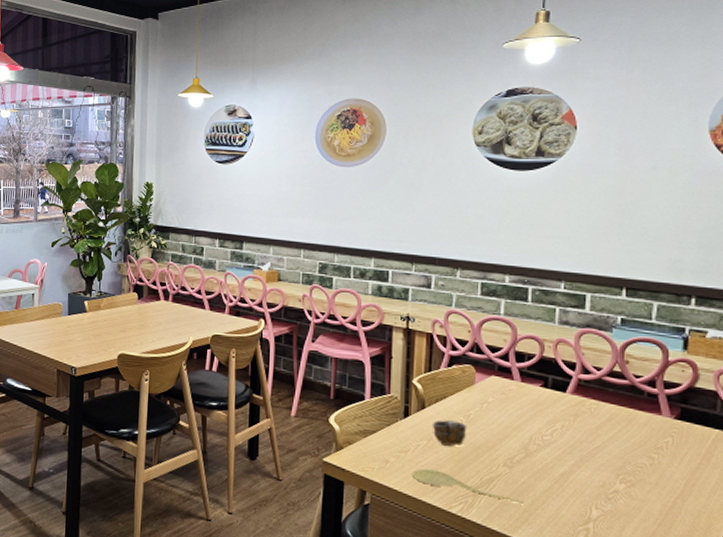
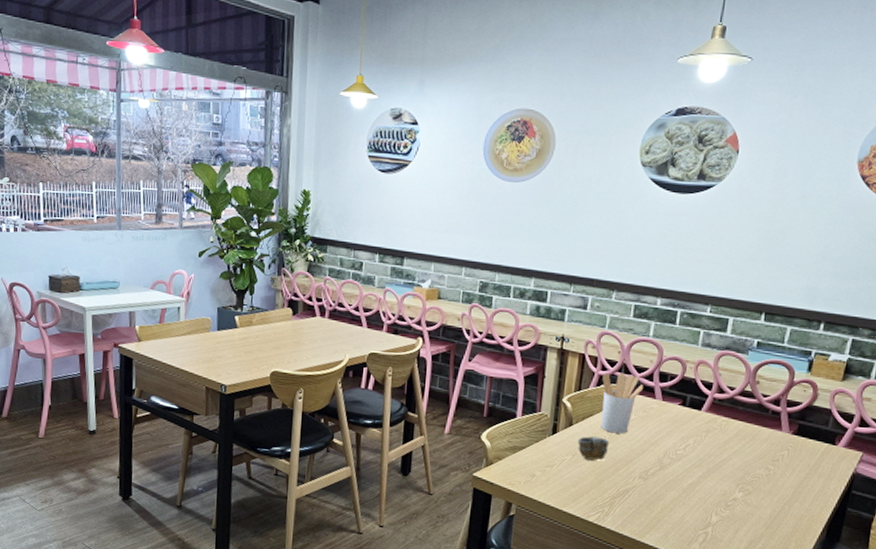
spoon: present [412,469,525,504] -> none [555,481,655,512]
utensil holder: none [453,352,500,418] -> present [600,372,644,434]

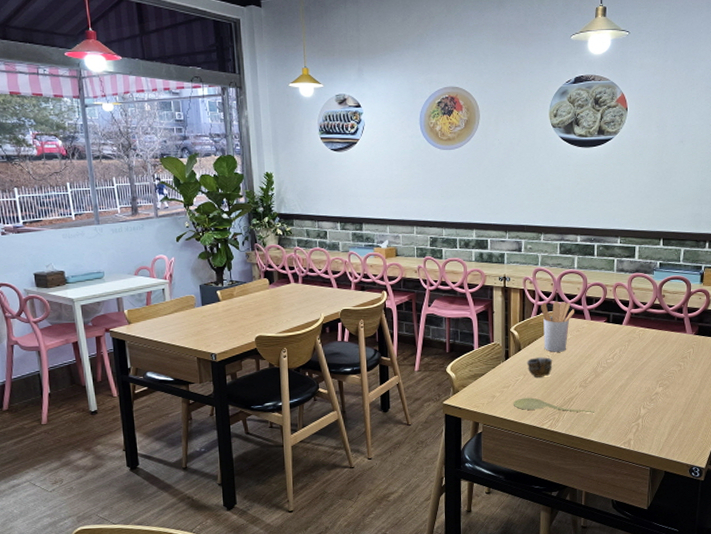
spoon: none [555,481,655,512] -> present [513,397,595,413]

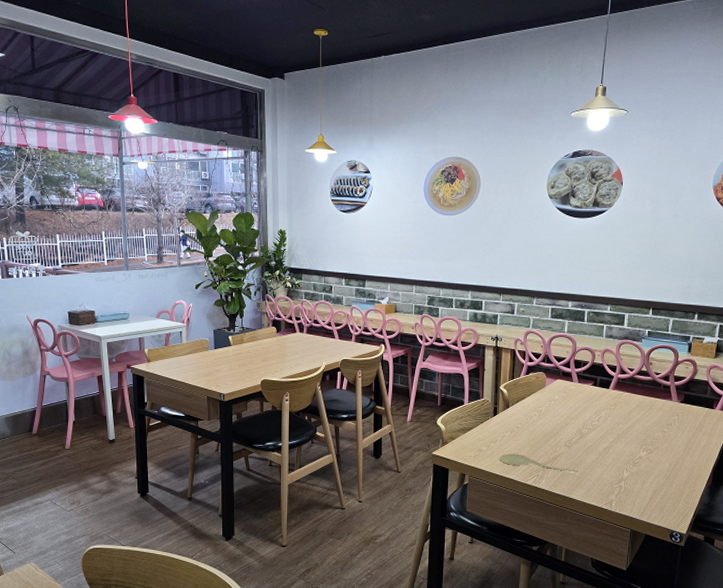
cup: present [526,357,553,378] -> none [514,415,540,435]
utensil holder: present [541,301,575,352] -> none [530,362,564,412]

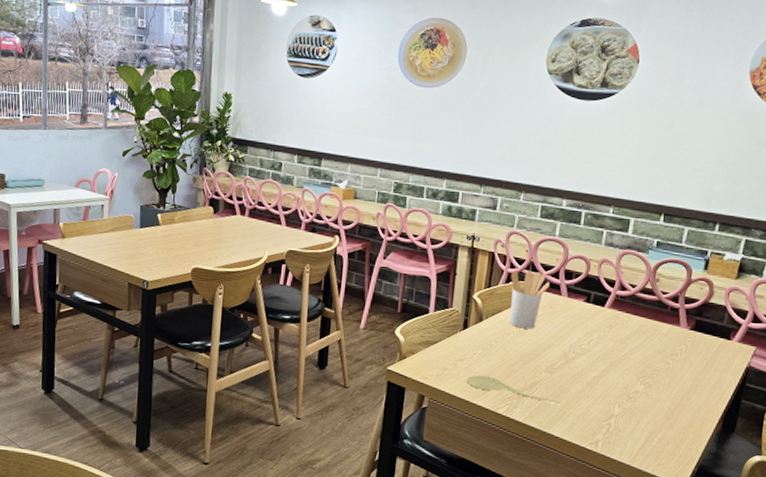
utensil holder: none [530,362,564,412] -> present [509,270,551,329]

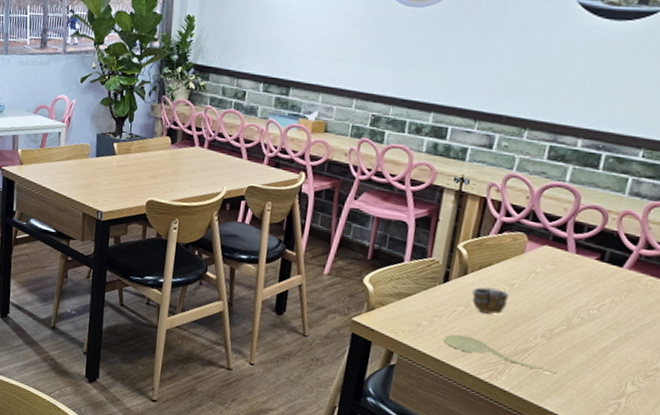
cup: none [487,331,518,355] -> present [471,287,510,314]
utensil holder: present [509,270,551,329] -> none [500,219,555,288]

